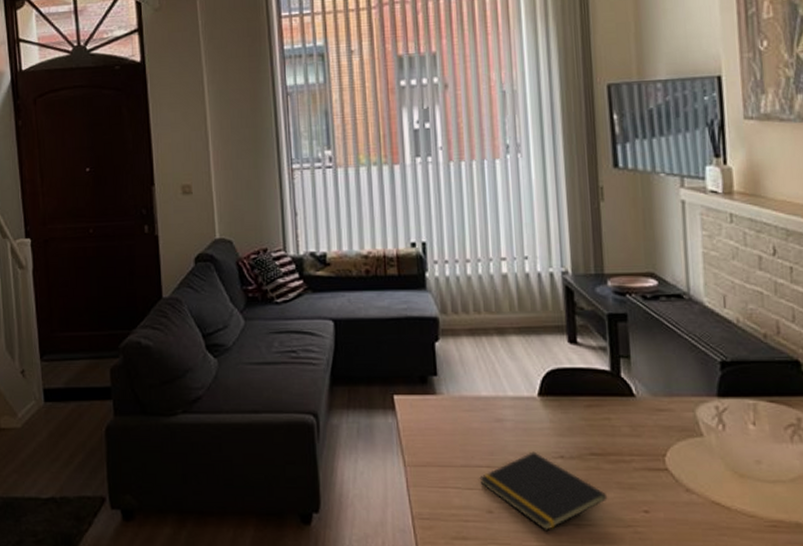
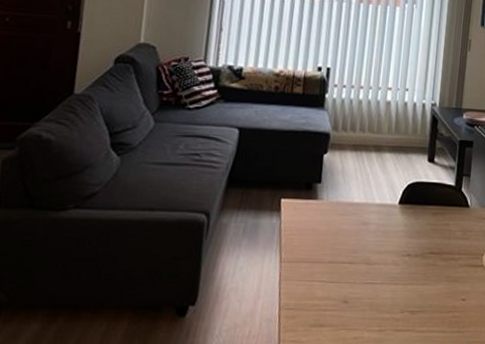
notepad: present [479,451,608,530] -> none [341,250,438,317]

